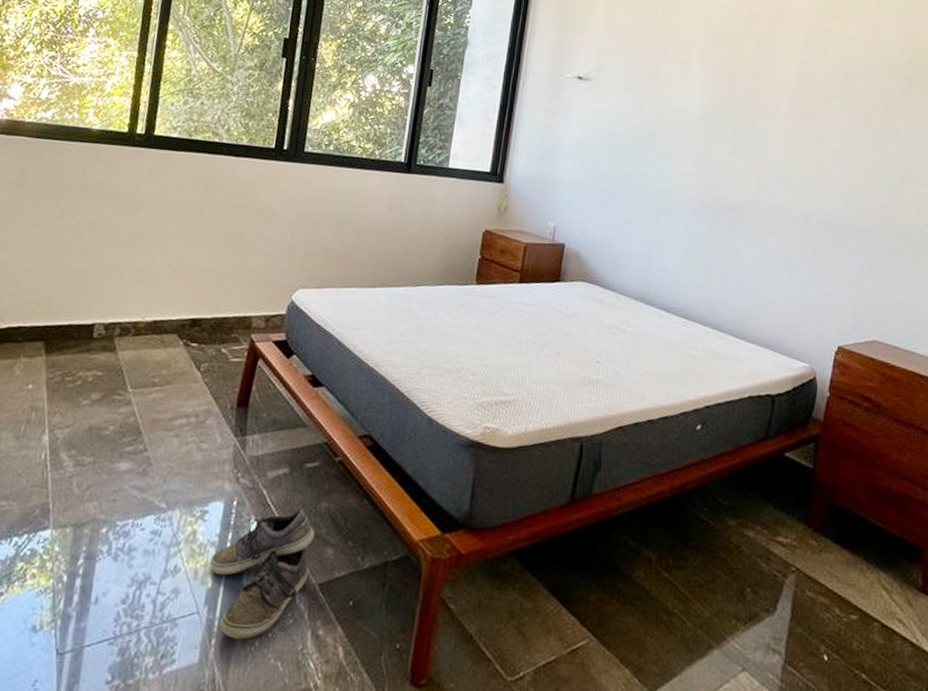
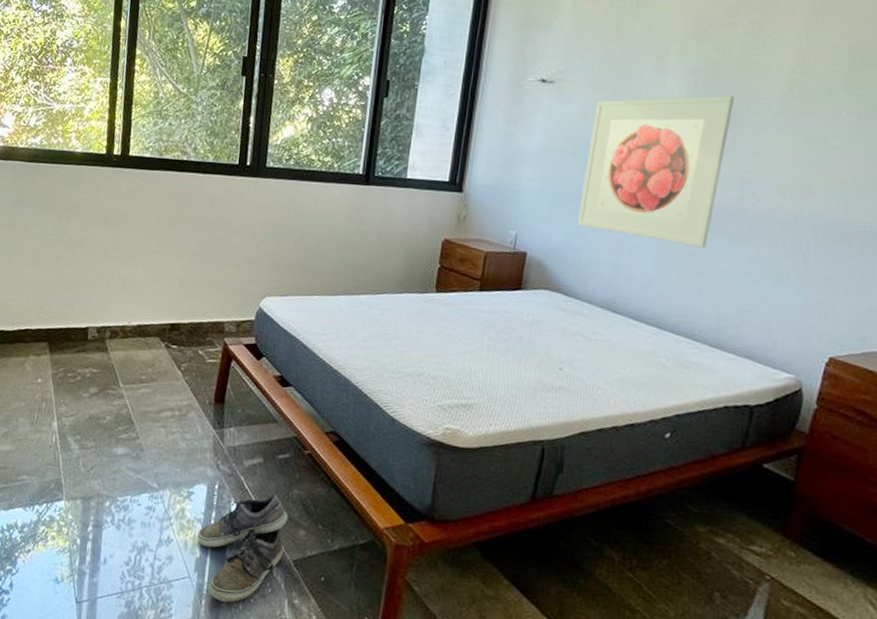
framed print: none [612,99,748,242] -> present [577,95,734,248]

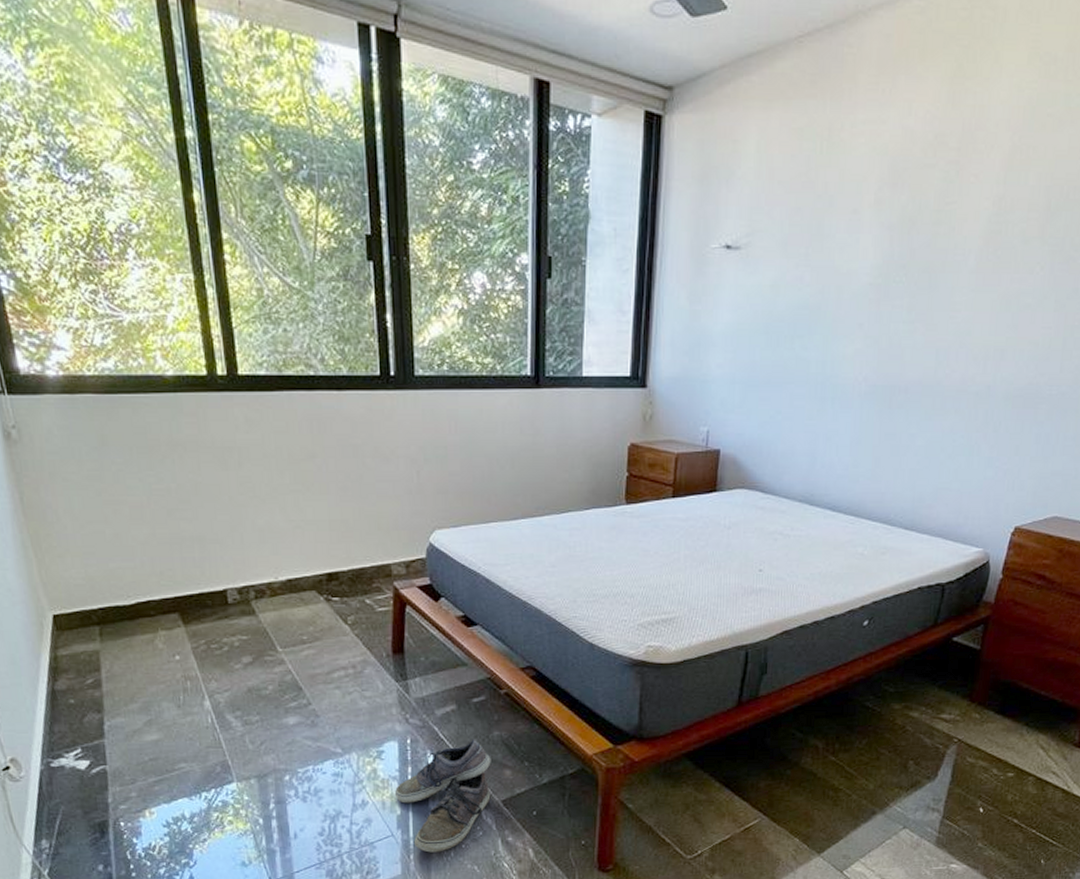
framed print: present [577,95,734,248] -> none [771,253,930,427]

